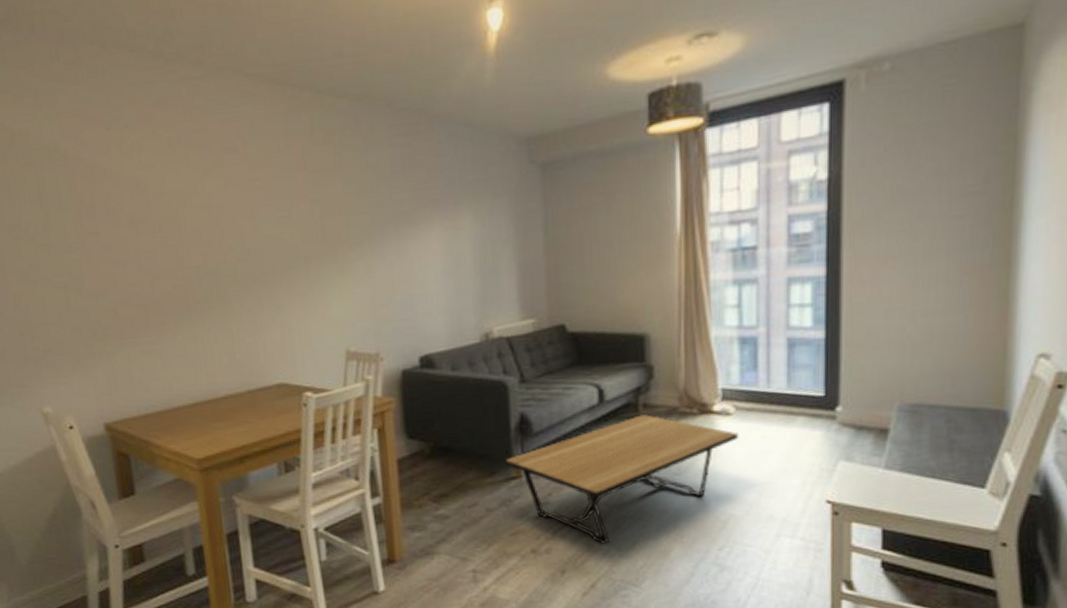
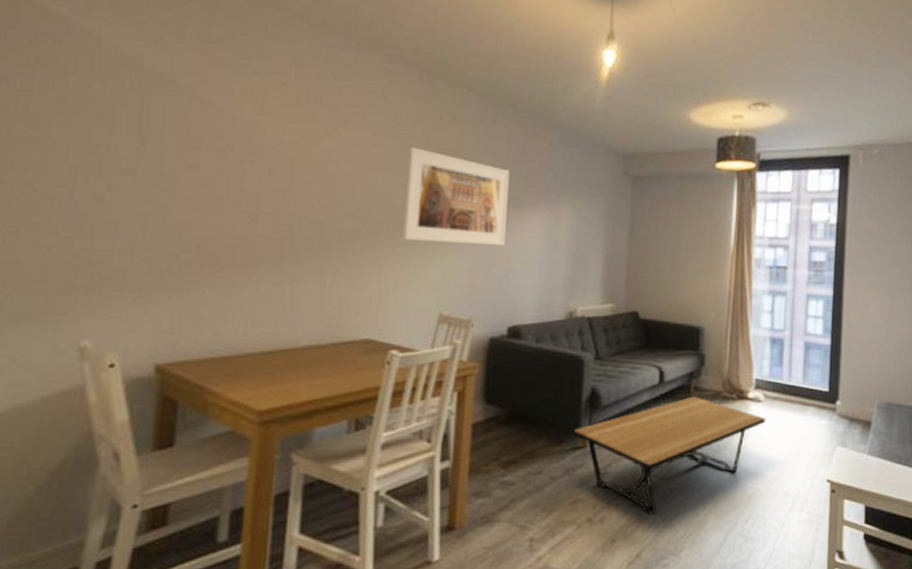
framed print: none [287,174,403,277] -> present [403,146,509,246]

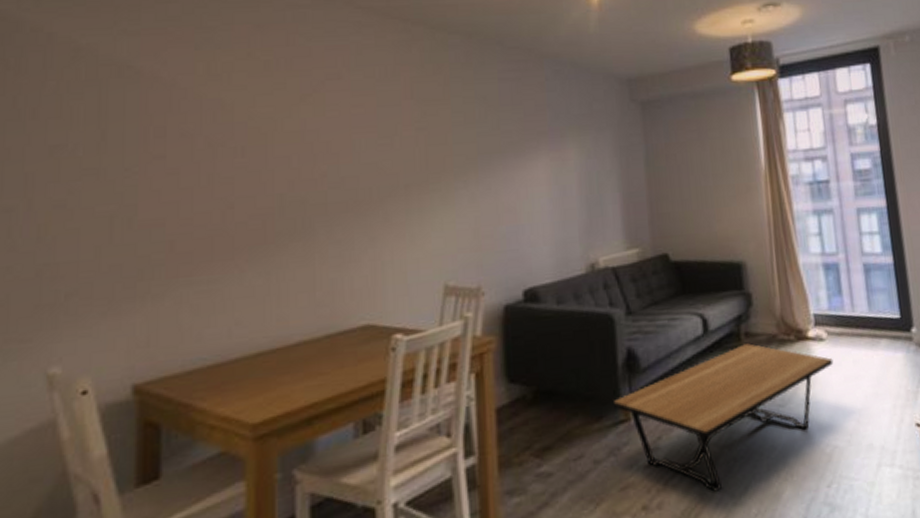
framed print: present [403,146,509,246] -> none [392,102,509,207]

